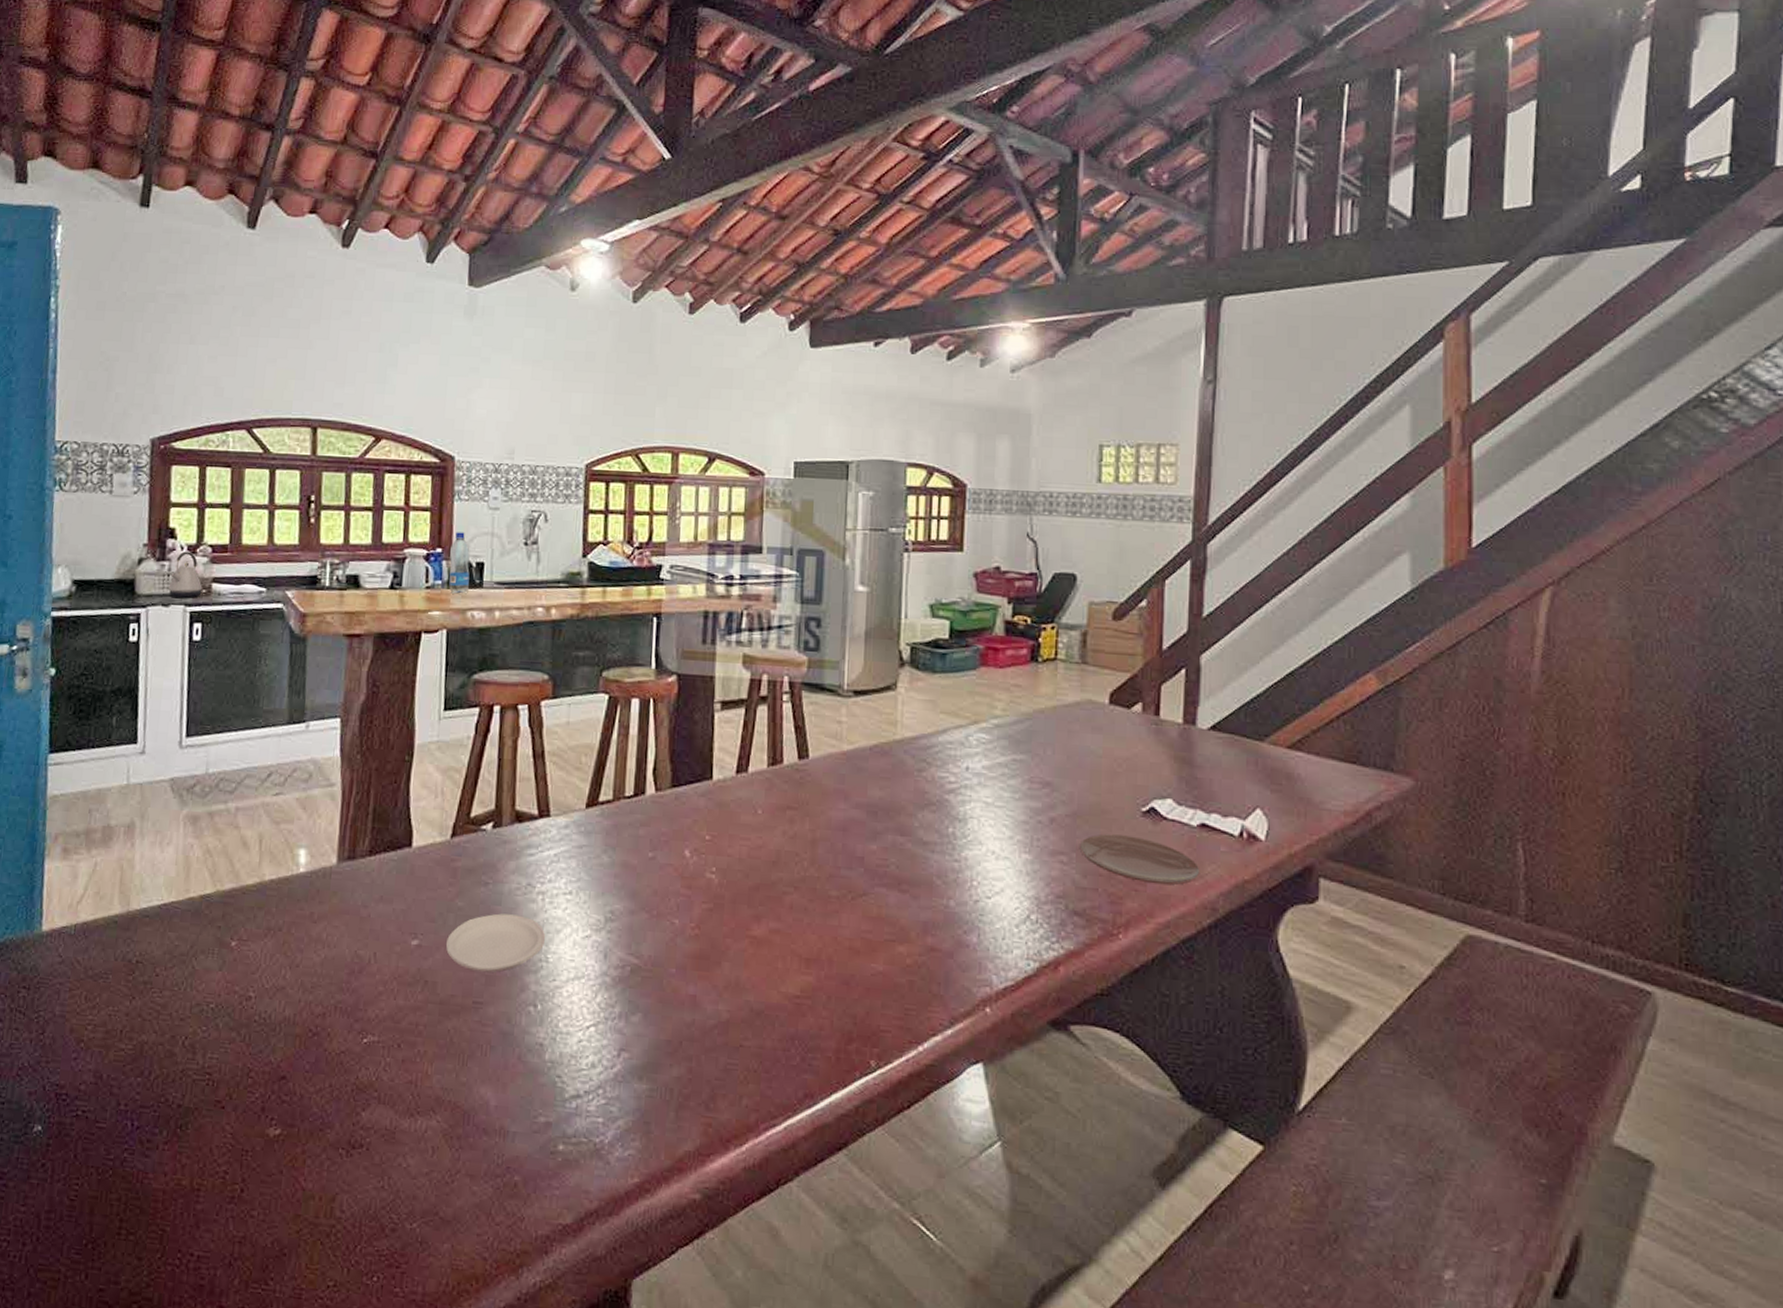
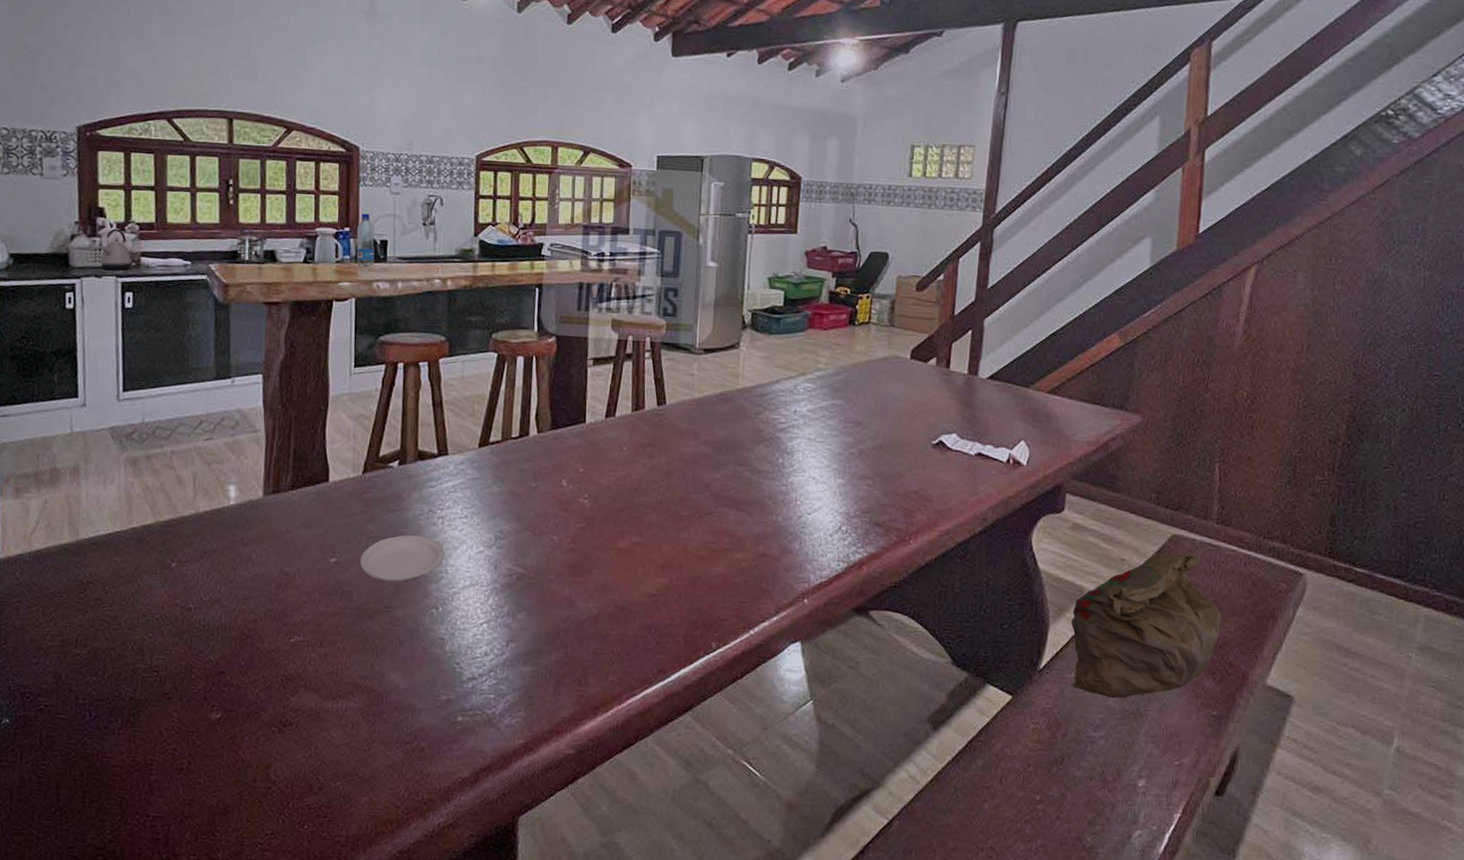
plate: present [1080,834,1200,885] -> none [883,462,976,501]
bag: none [1336,959,1541,1155] -> present [1070,553,1221,698]

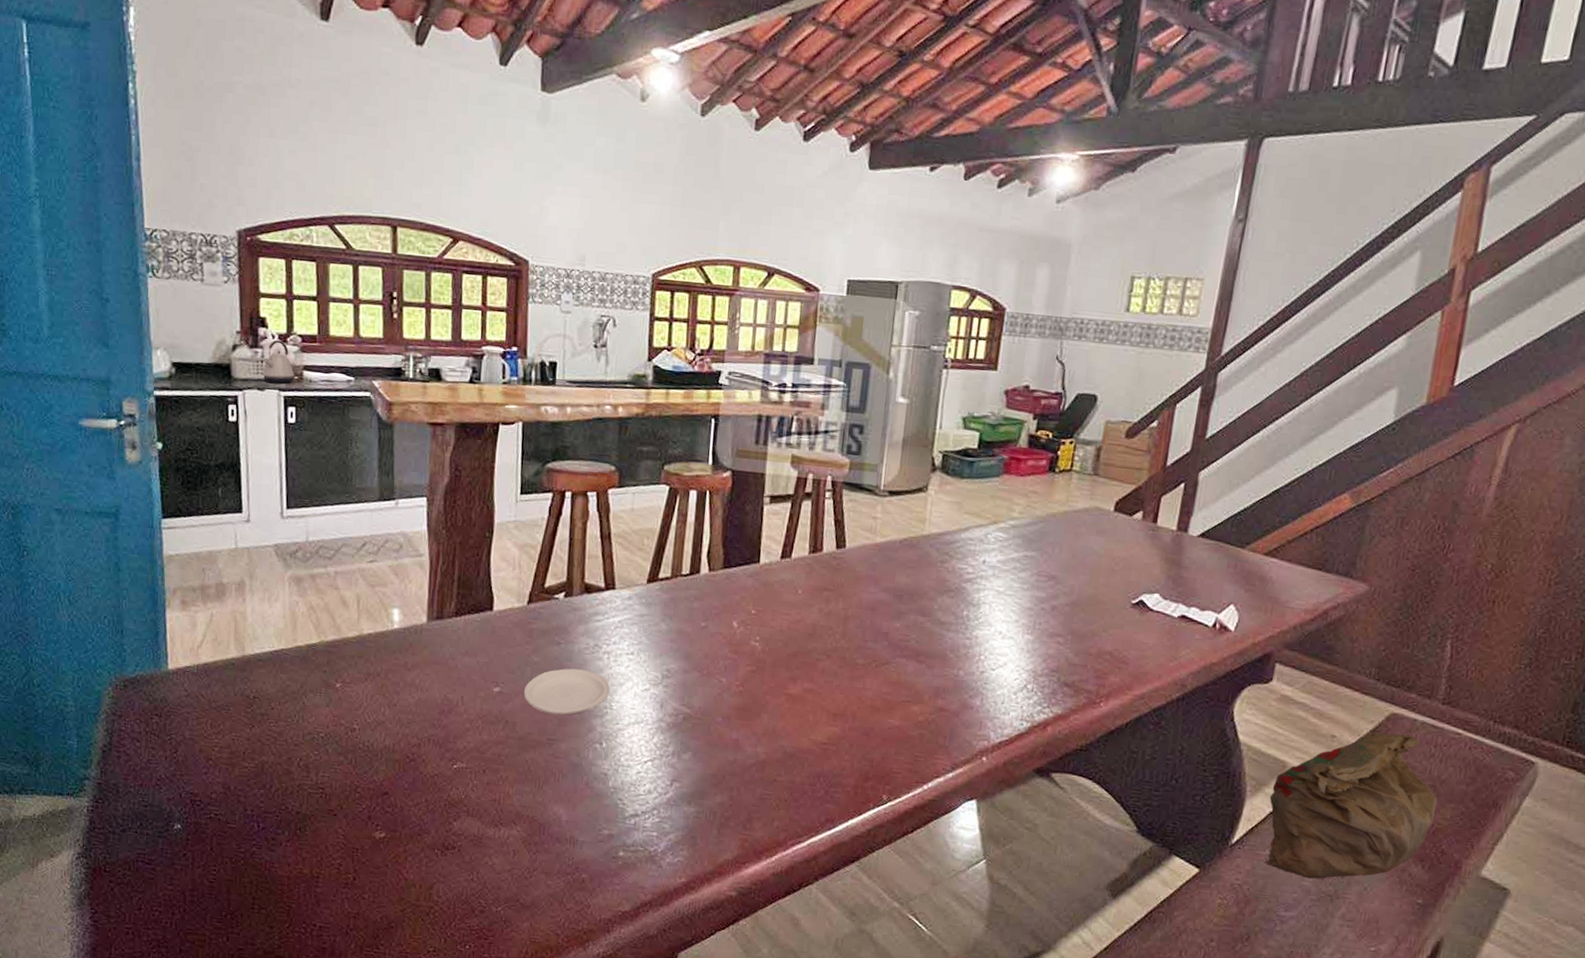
bottle: present [356,213,375,269] -> none [524,332,544,392]

